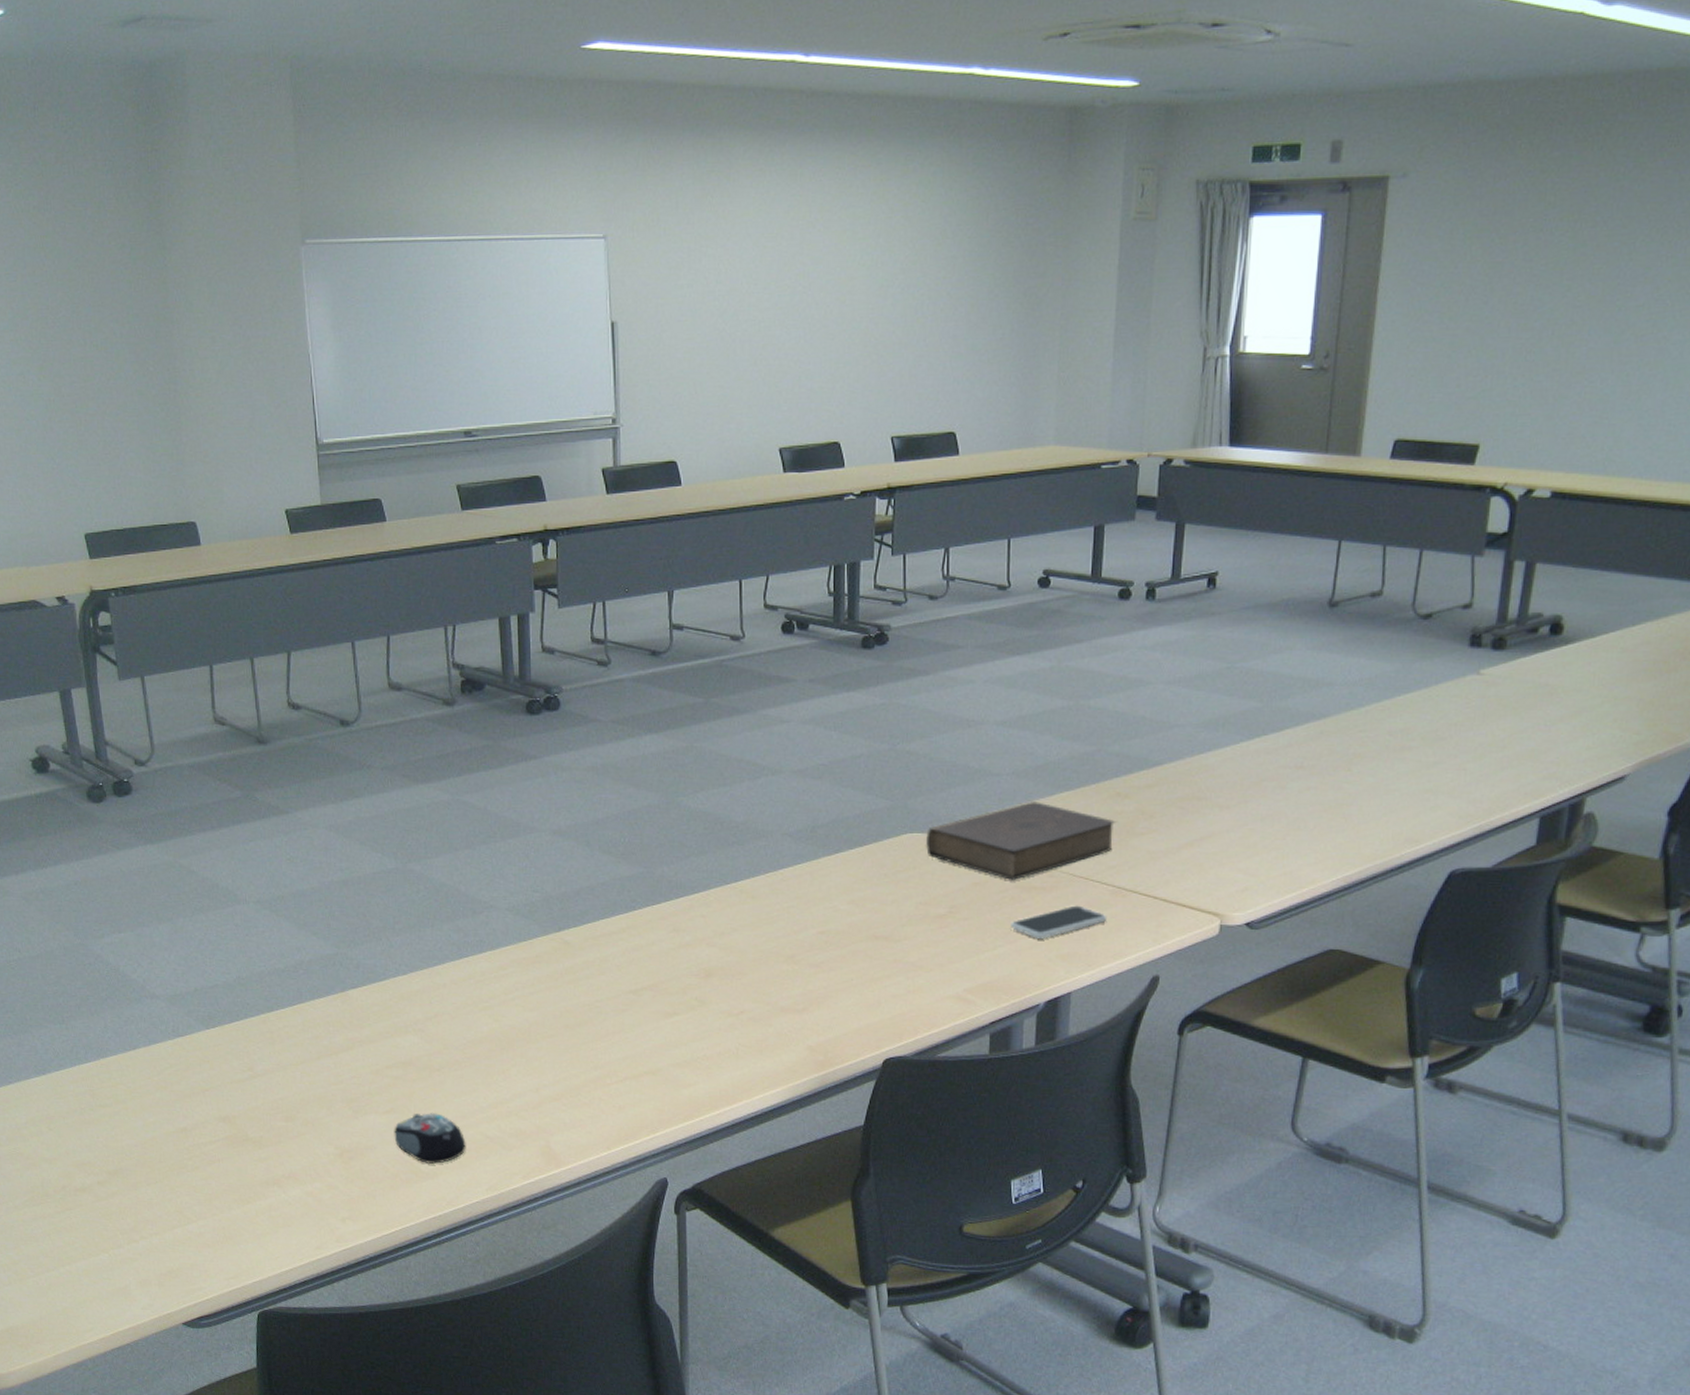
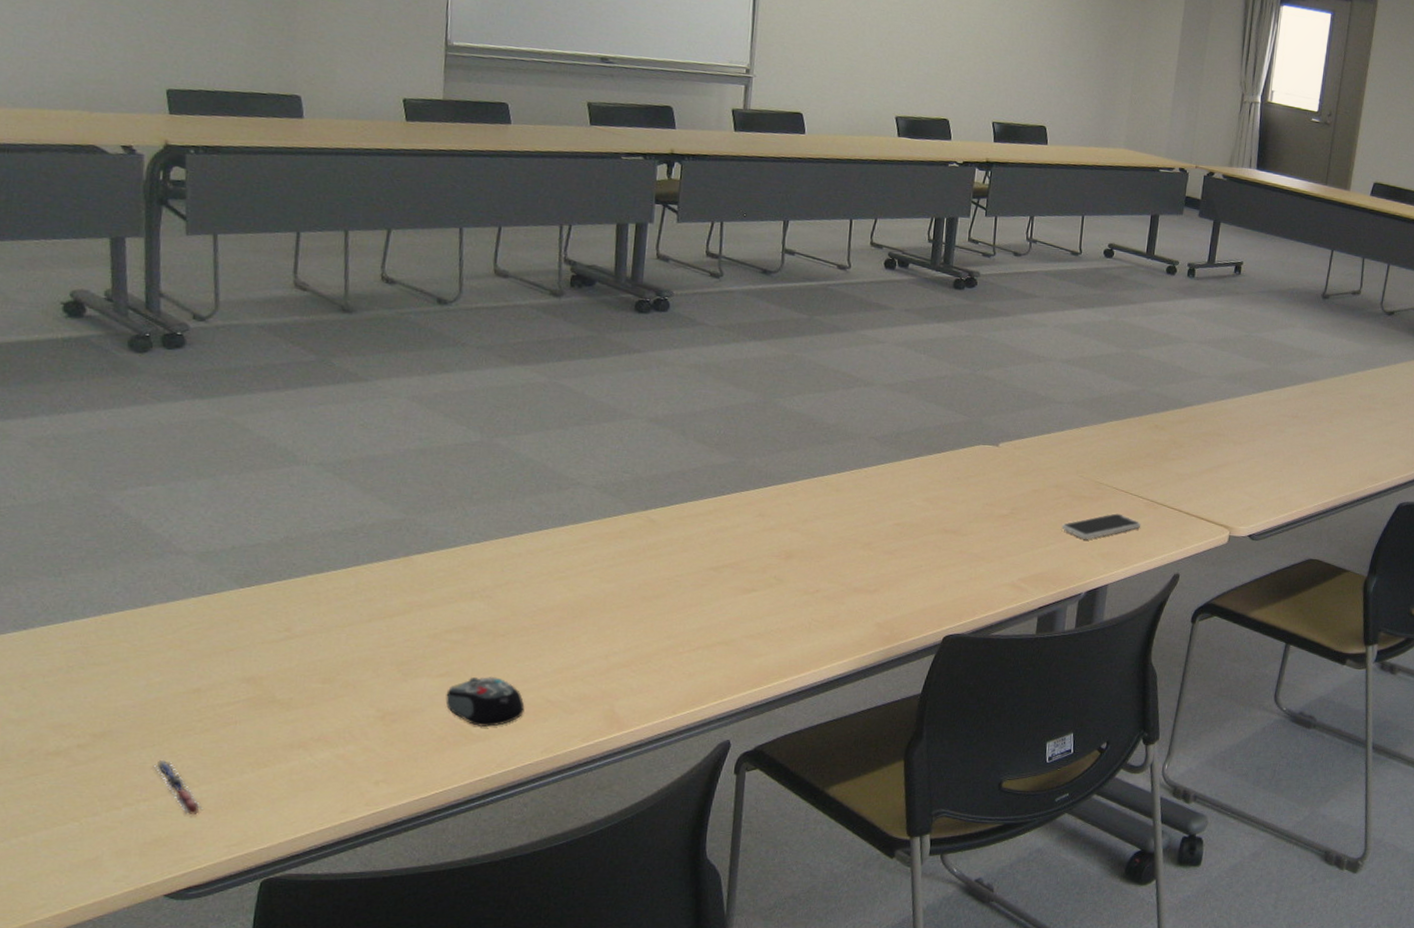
pen: none [159,1197,203,1249] -> present [154,760,203,816]
book: present [926,802,1118,880] -> none [995,426,1155,490]

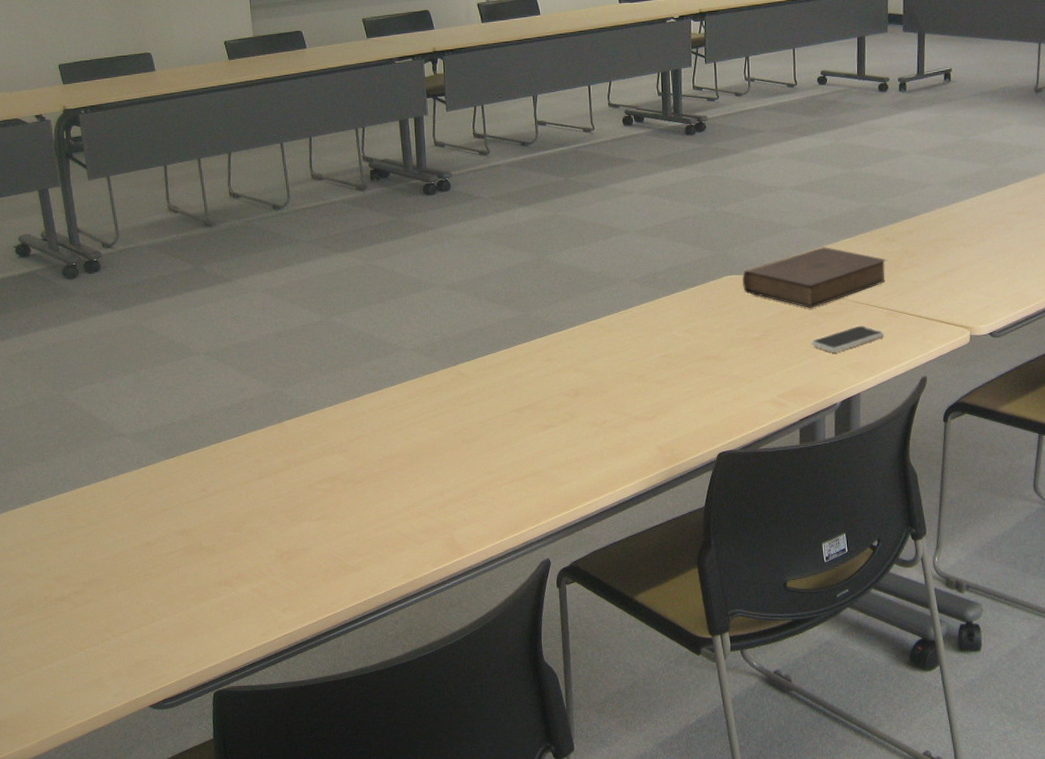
pen: present [154,760,203,816] -> none [128,600,166,643]
computer mouse: present [445,677,525,727] -> none [325,517,385,559]
book: none [995,426,1155,490] -> present [742,247,888,308]

